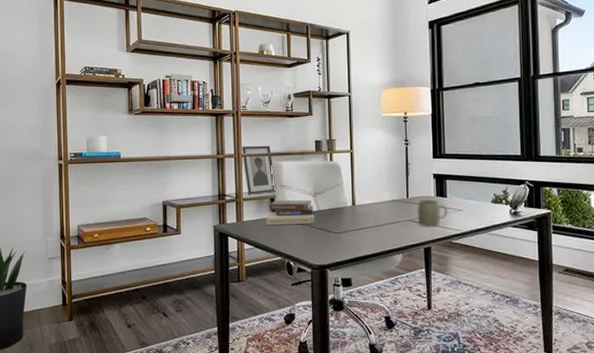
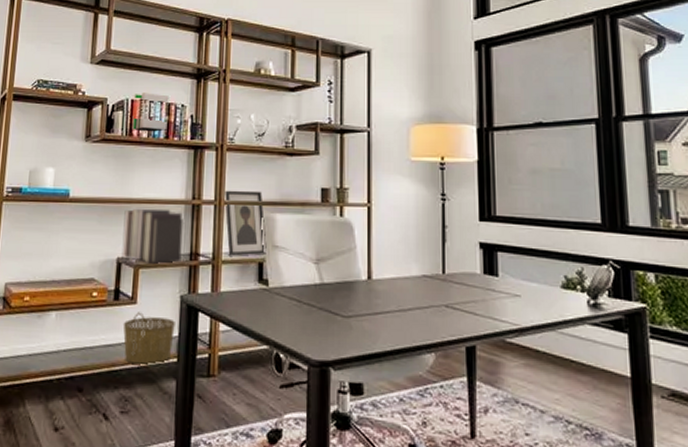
books: none [165,162,213,204] -> present [121,208,185,264]
basket: none [172,240,211,277] -> present [123,312,175,365]
books: present [266,199,315,226] -> none [250,265,317,302]
mug: present [416,200,448,226] -> none [455,278,500,316]

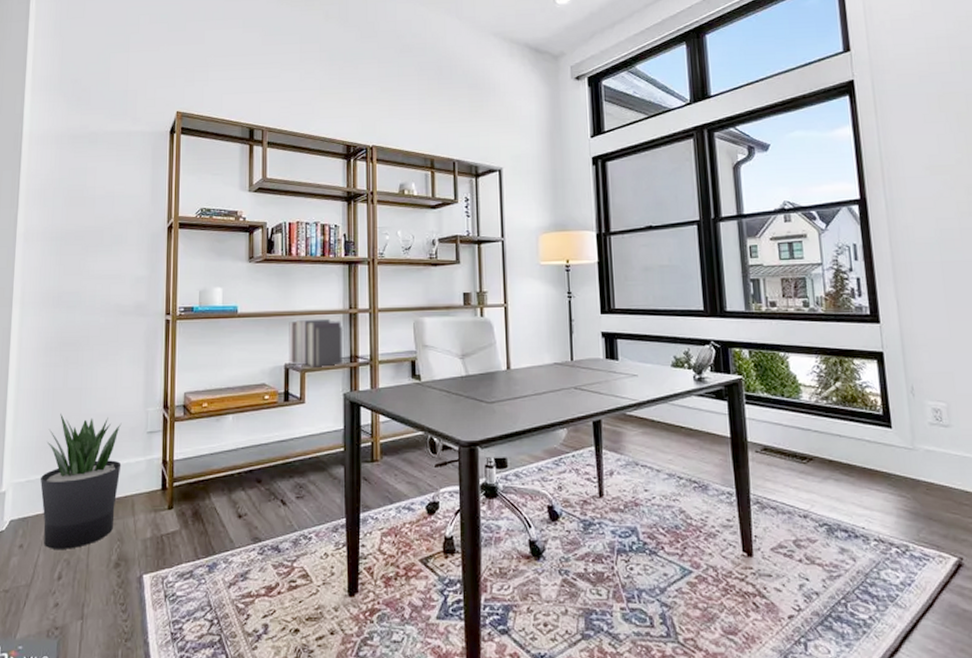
basket: present [123,312,175,365] -> none [293,410,340,455]
books: present [131,92,169,132] -> none [290,216,323,251]
picture frame: present [224,190,267,256] -> none [378,298,418,357]

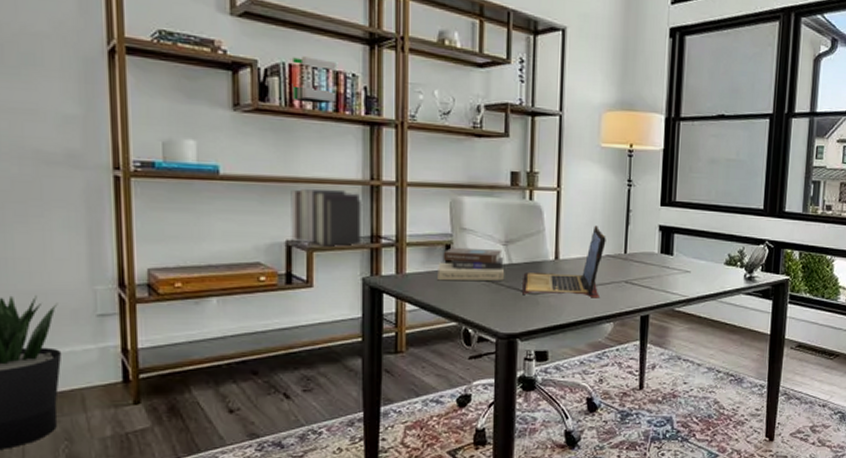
books: none [290,216,323,251] -> present [291,56,336,104]
books: none [405,362,463,394] -> present [437,247,505,281]
laptop: none [479,336,553,405] -> present [522,225,606,298]

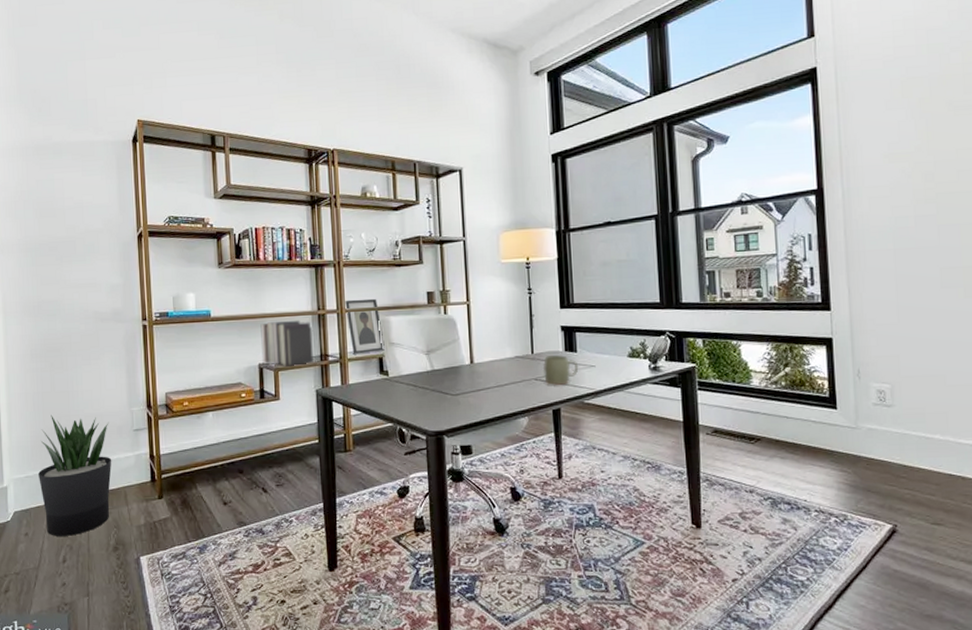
books: present [291,56,336,104] -> none [256,221,290,256]
picture frame: none [407,171,454,239] -> present [345,298,385,354]
books: present [437,247,505,281] -> none [374,358,429,389]
laptop: present [522,225,606,298] -> none [444,331,514,396]
mug: none [634,257,673,290] -> present [542,355,579,385]

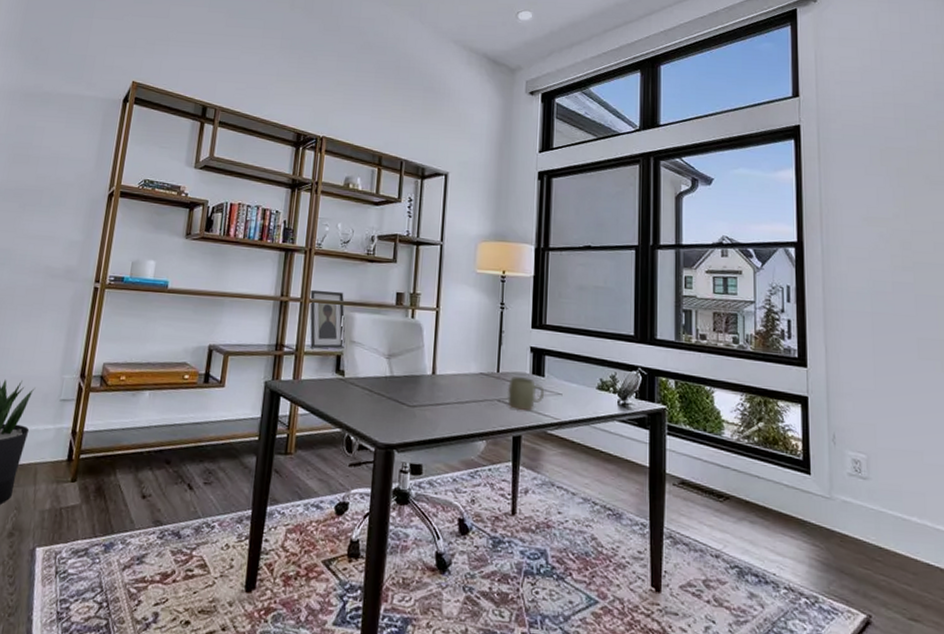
books: present [260,320,314,366] -> none [213,302,273,352]

